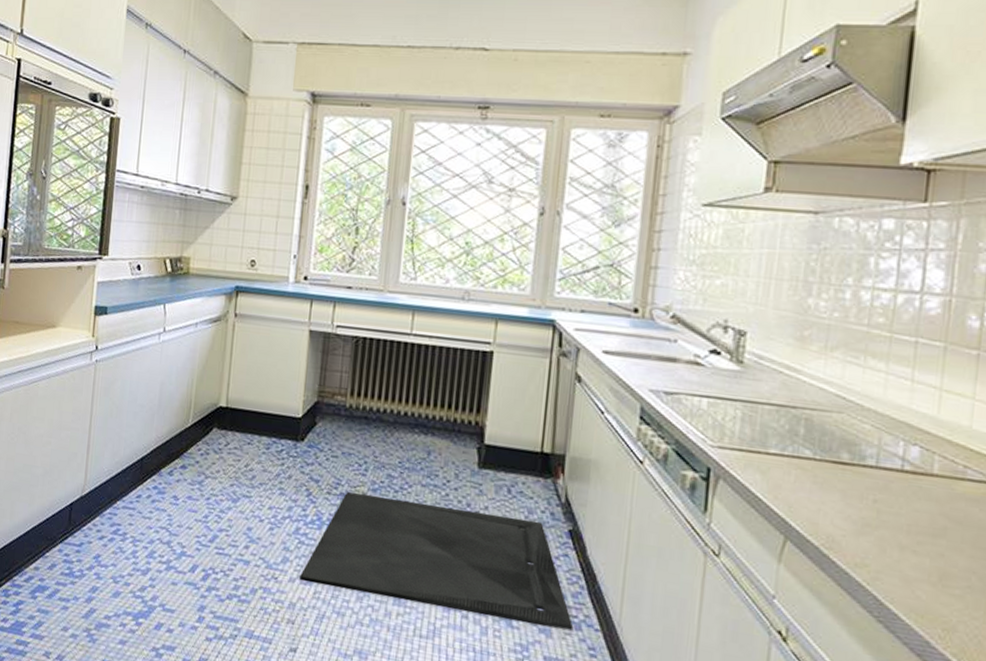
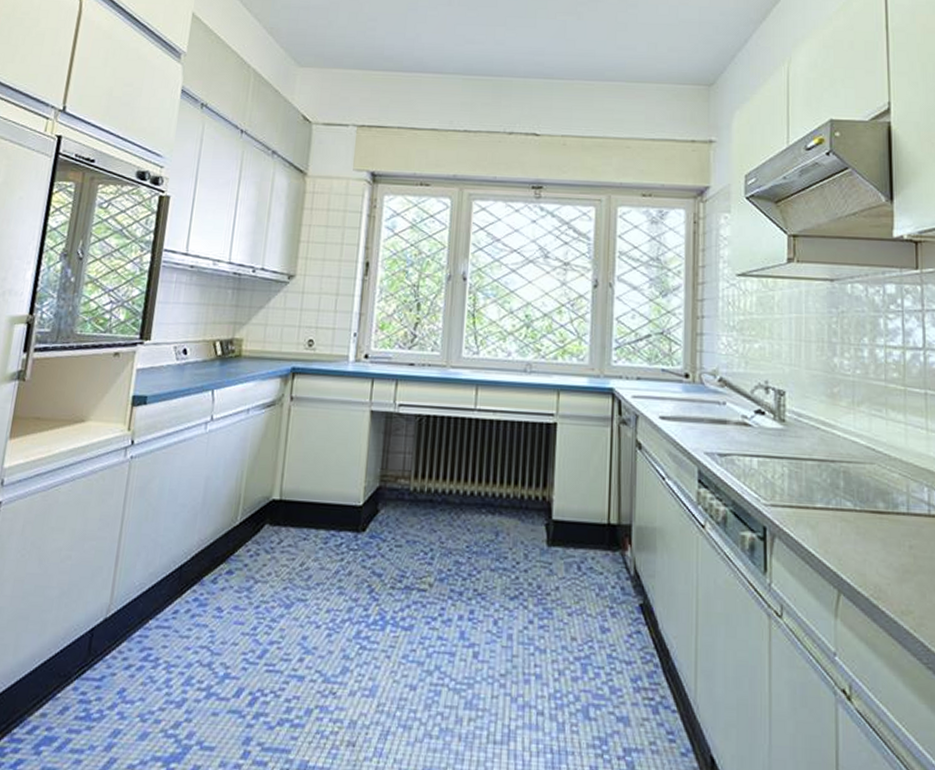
door mat: present [299,491,574,631] -> none [361,583,651,715]

